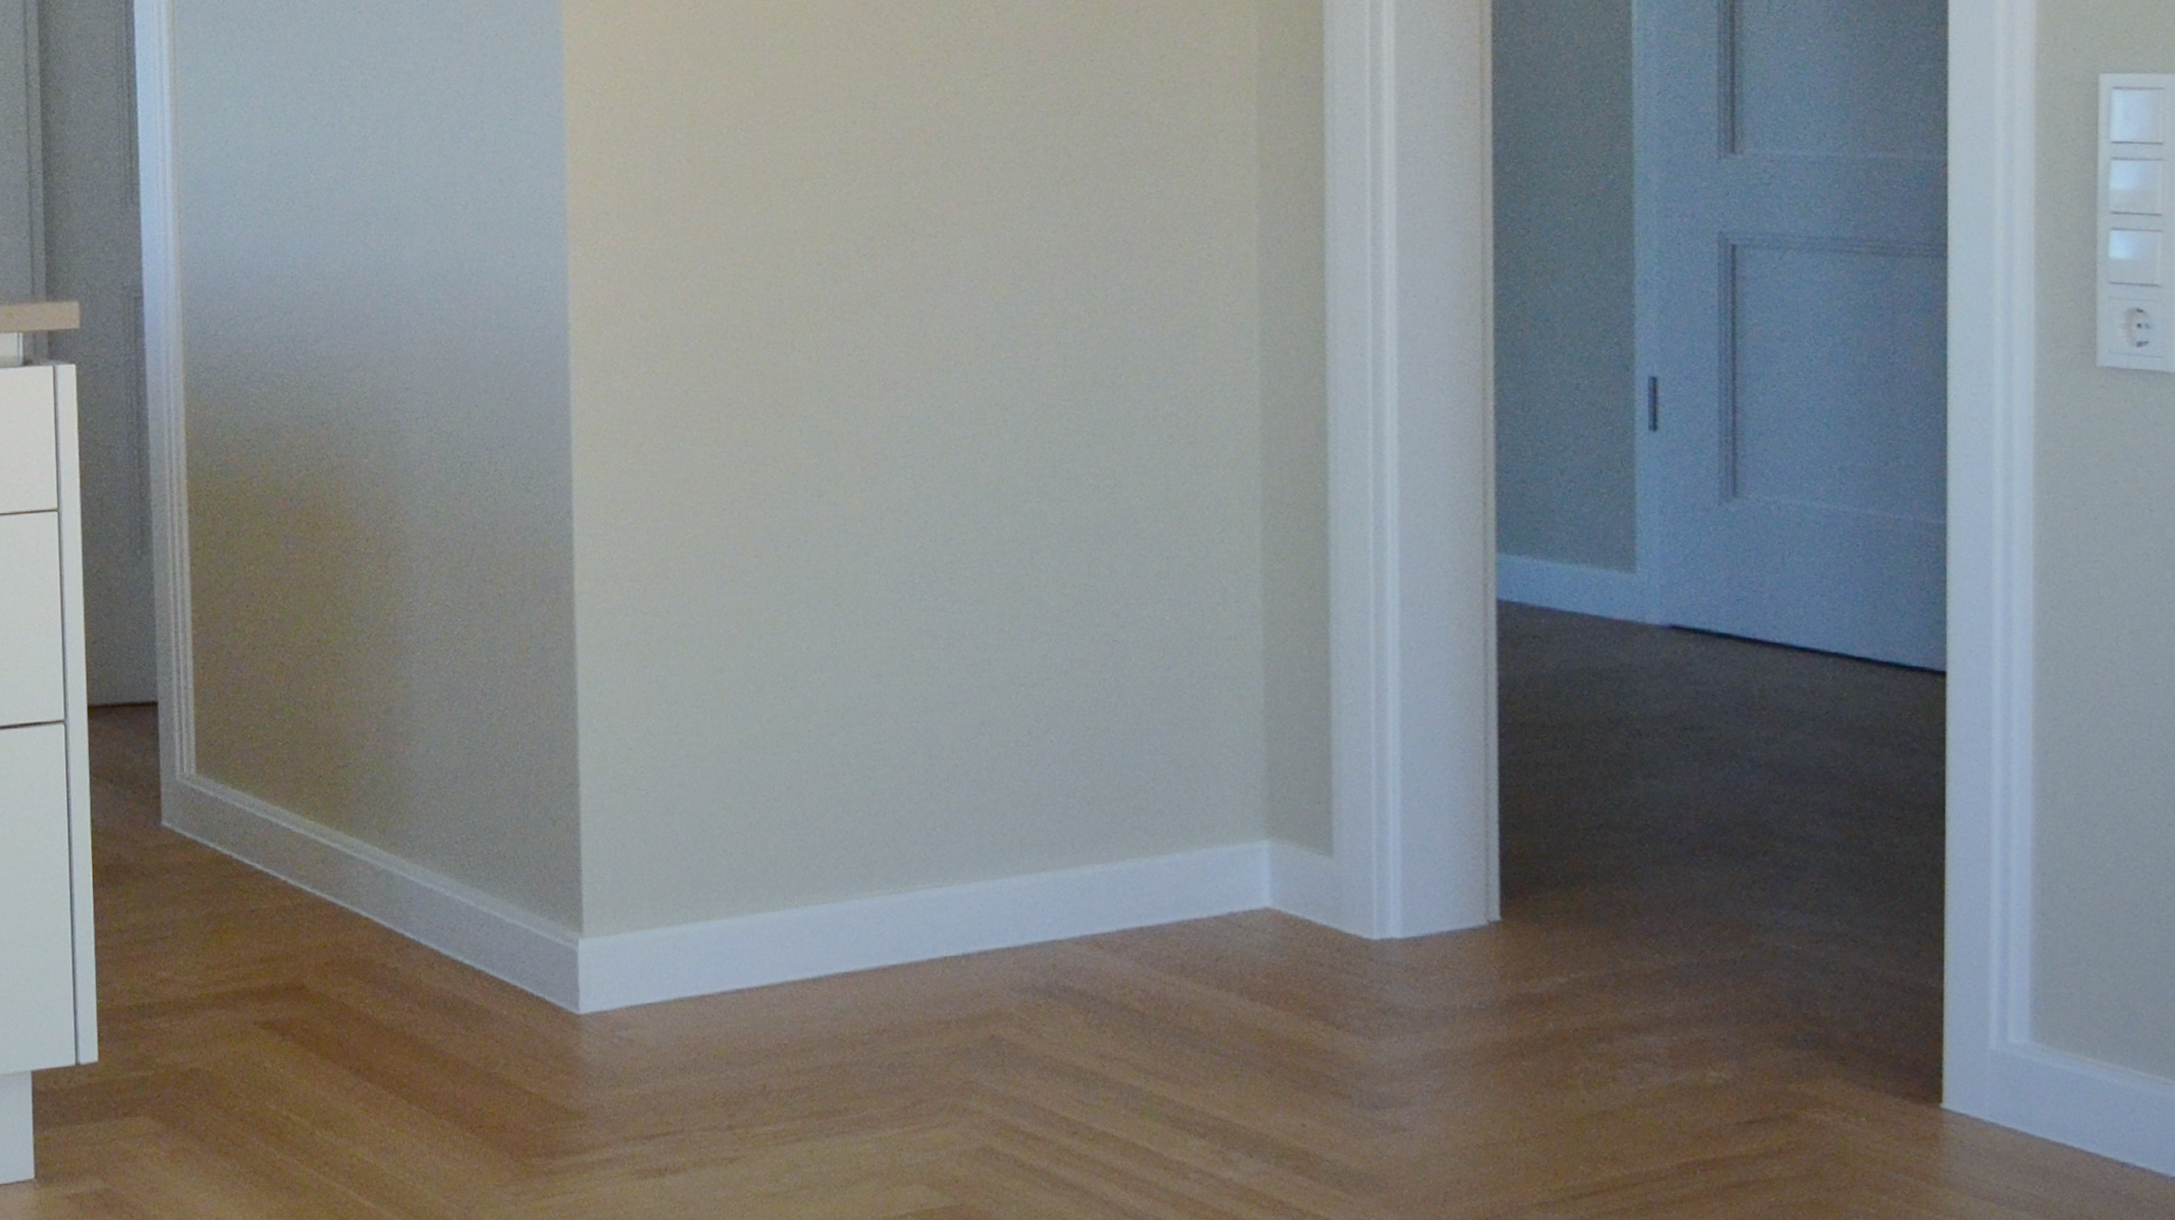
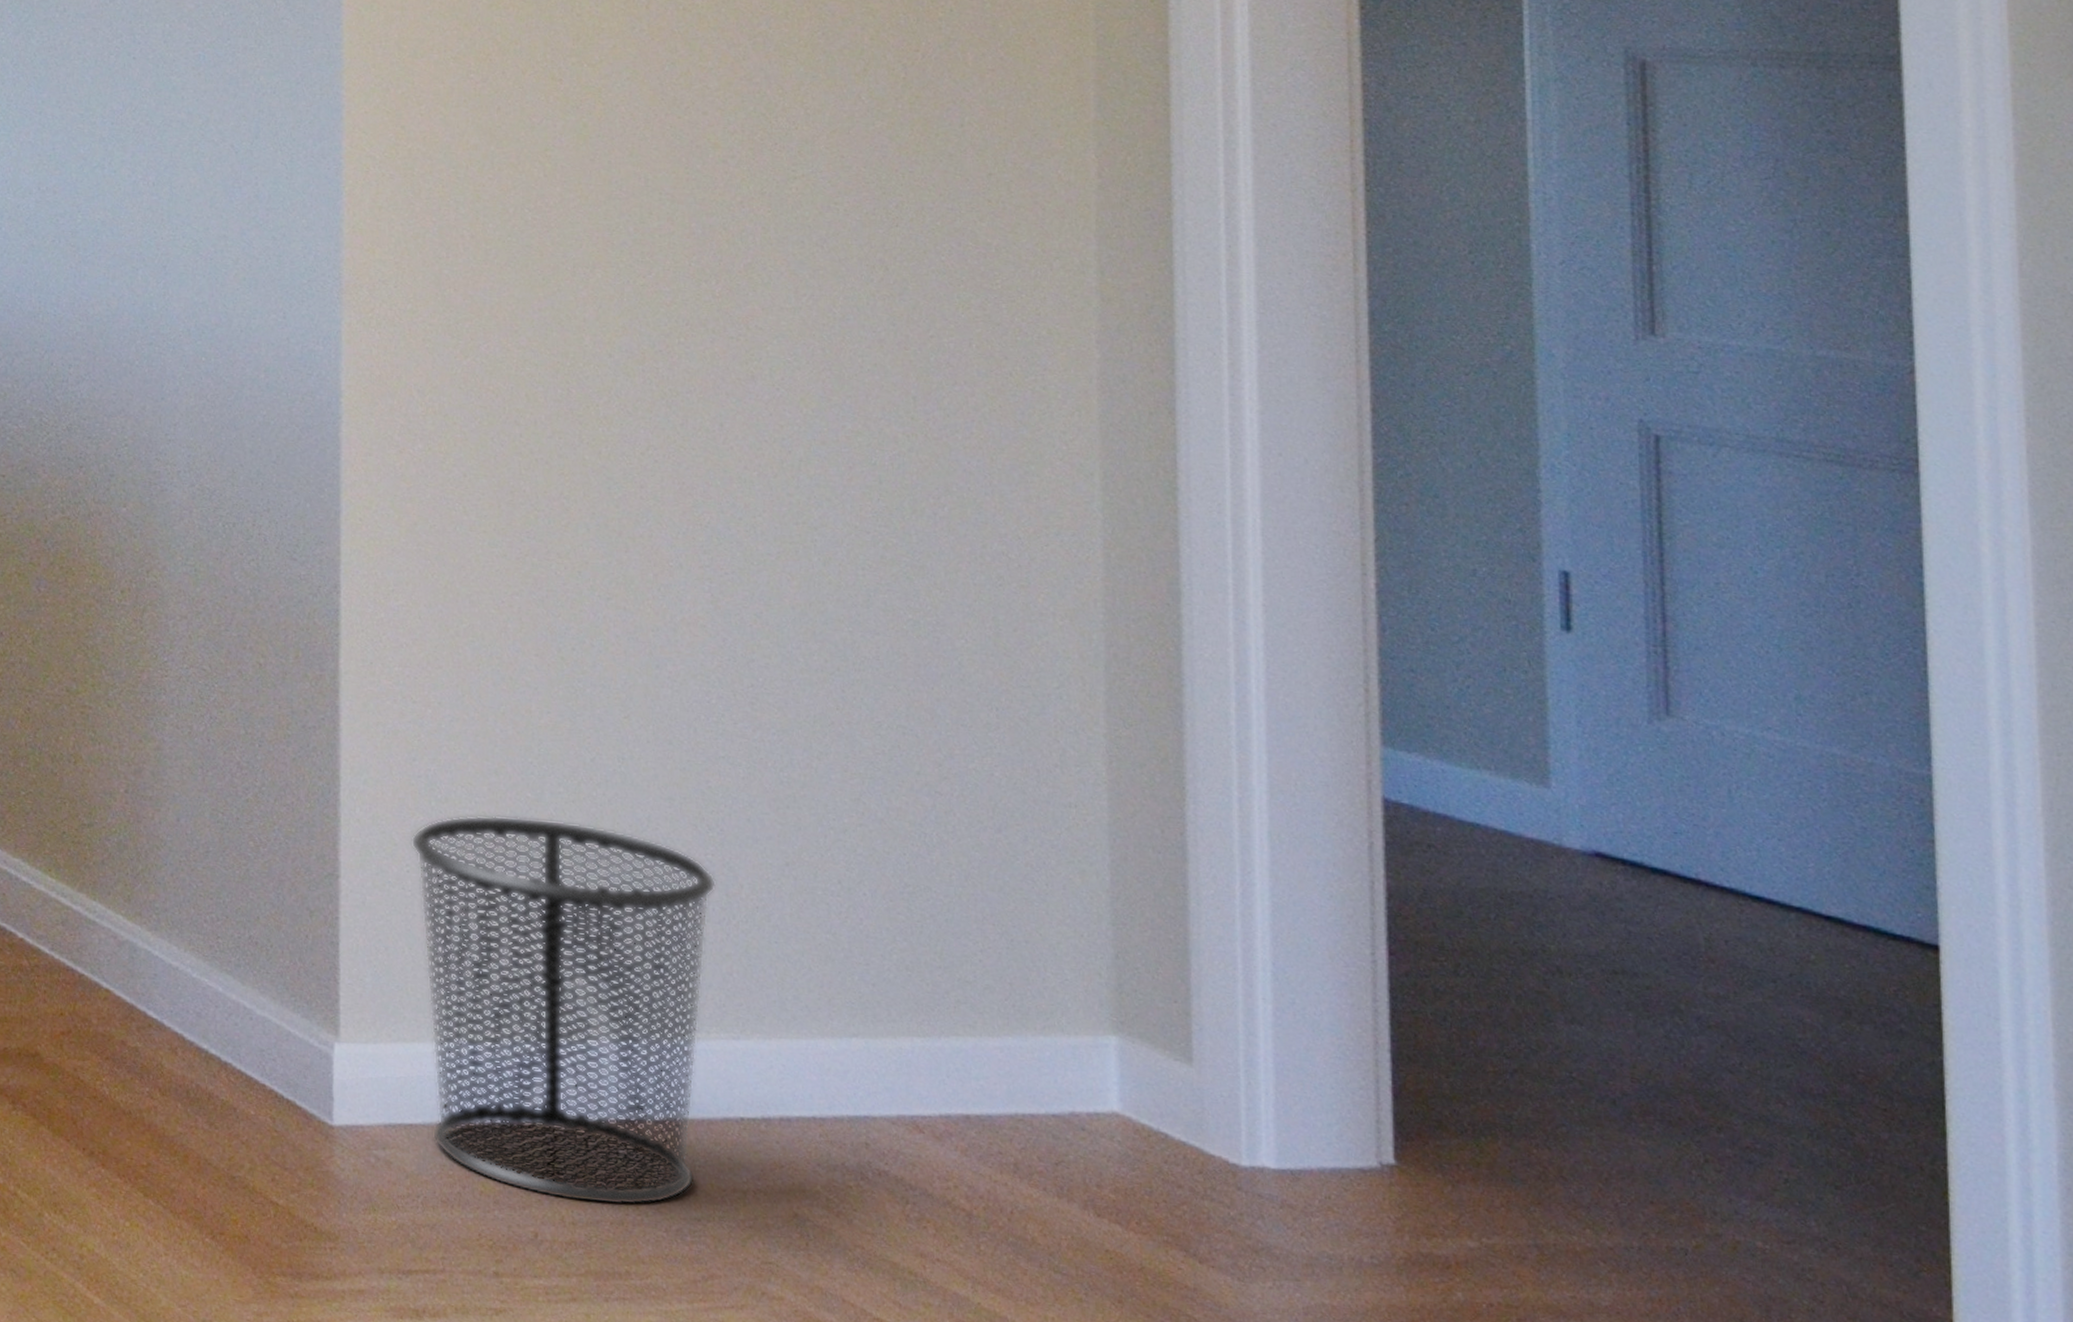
waste bin: none [644,708,921,1053] -> present [411,815,717,1206]

